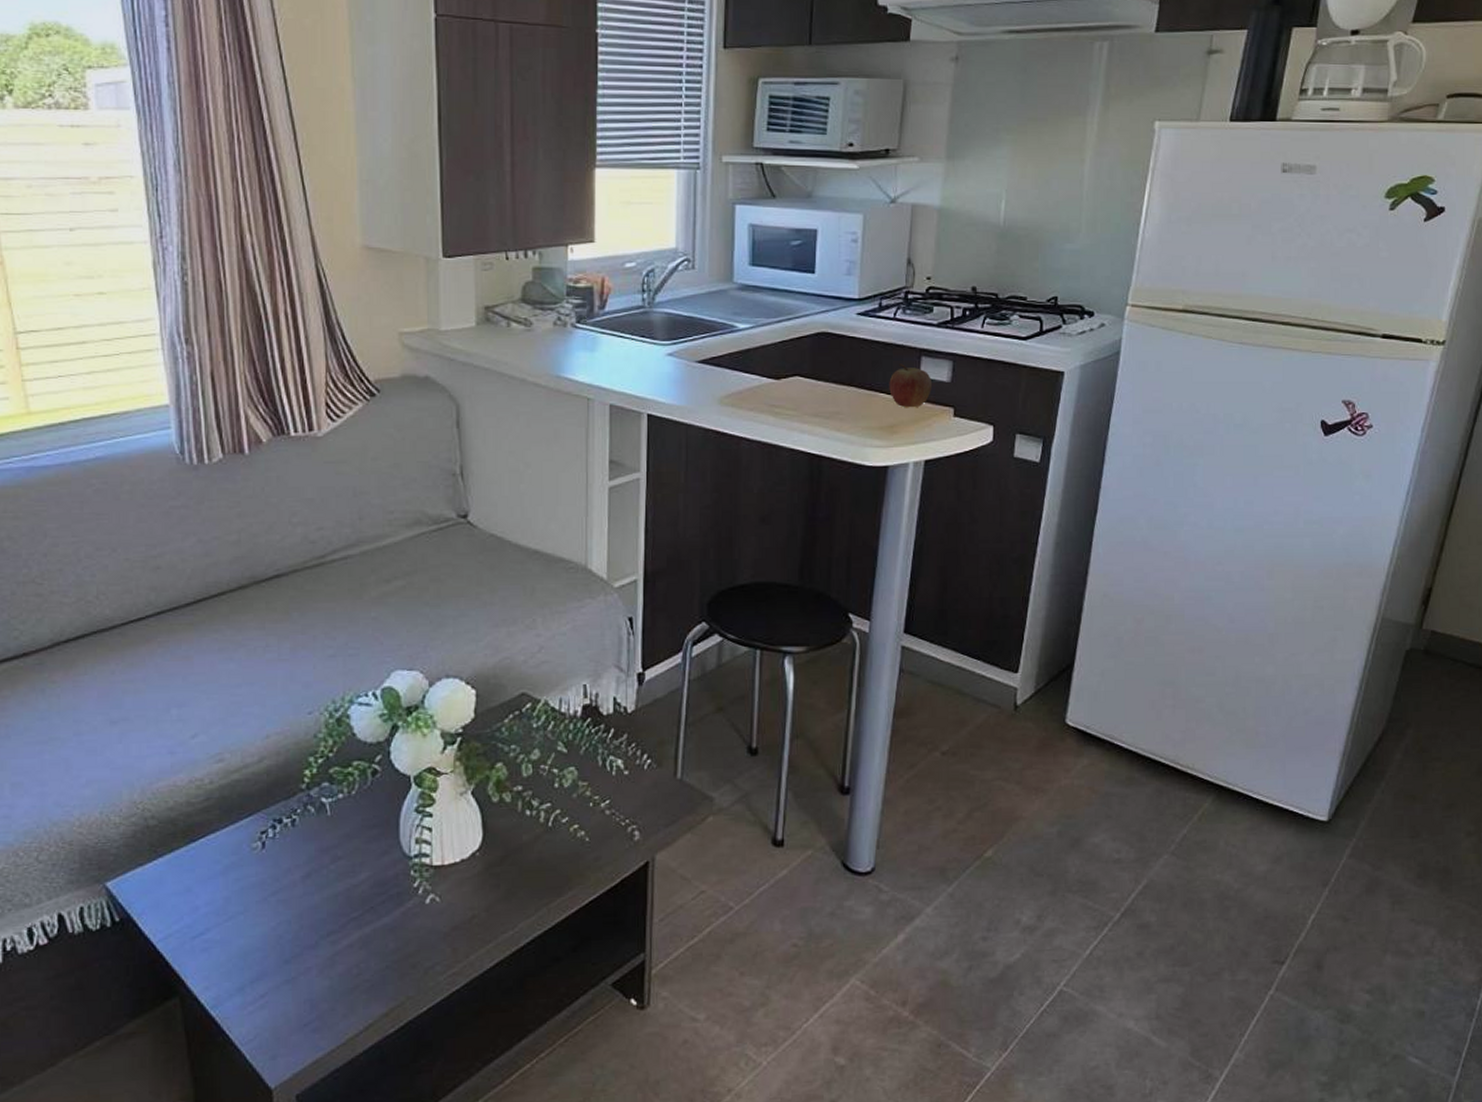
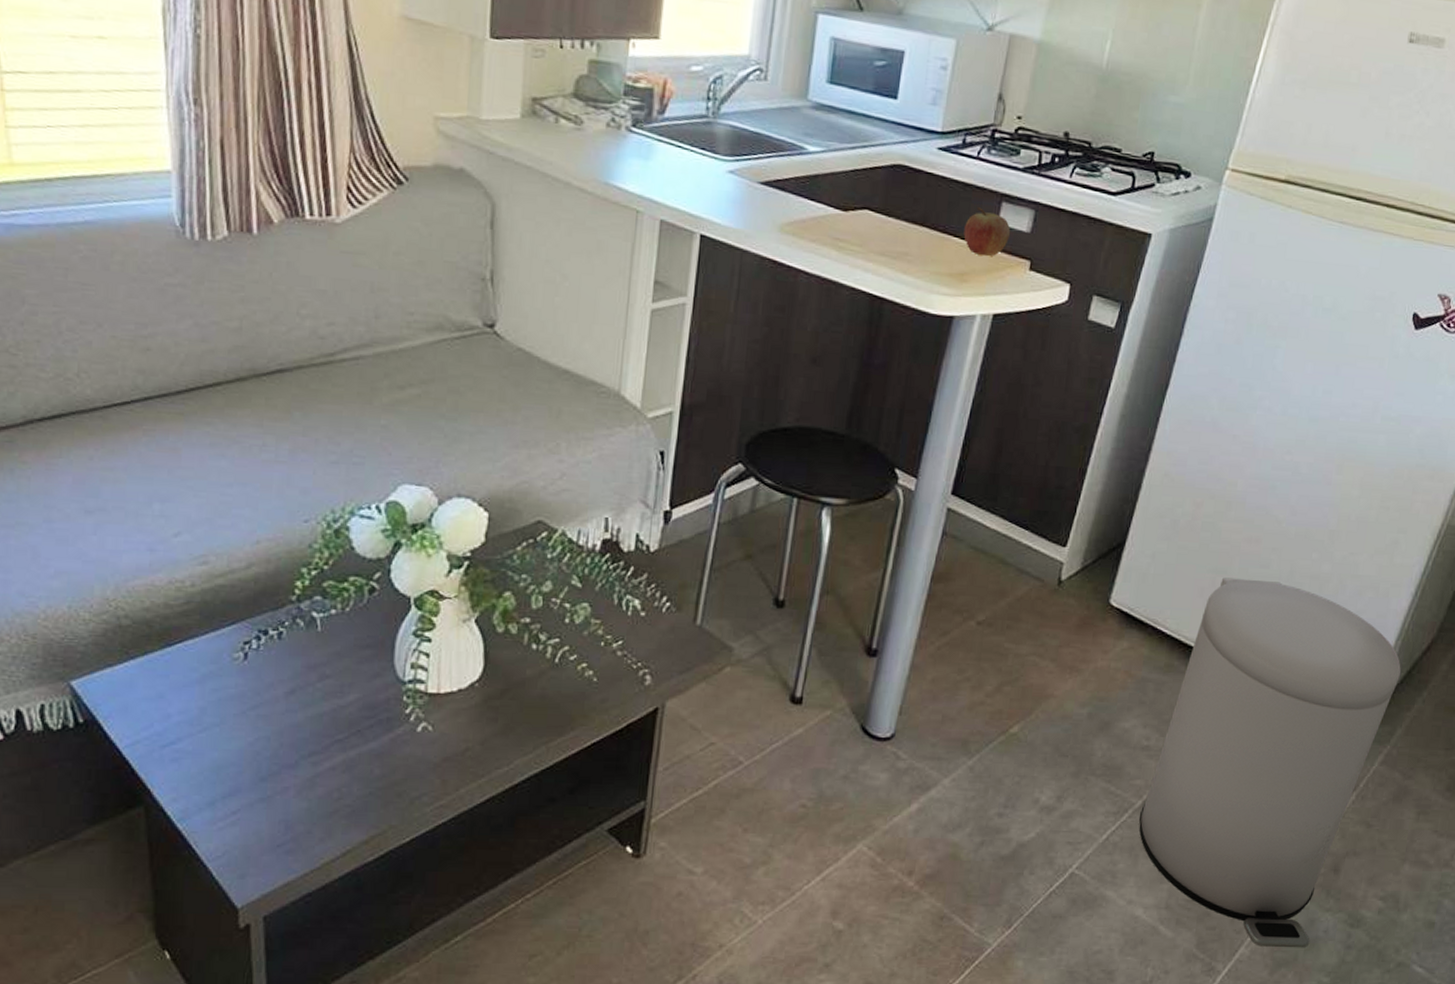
pedal bin: none [1120,687,1356,1050] -> present [1139,577,1401,948]

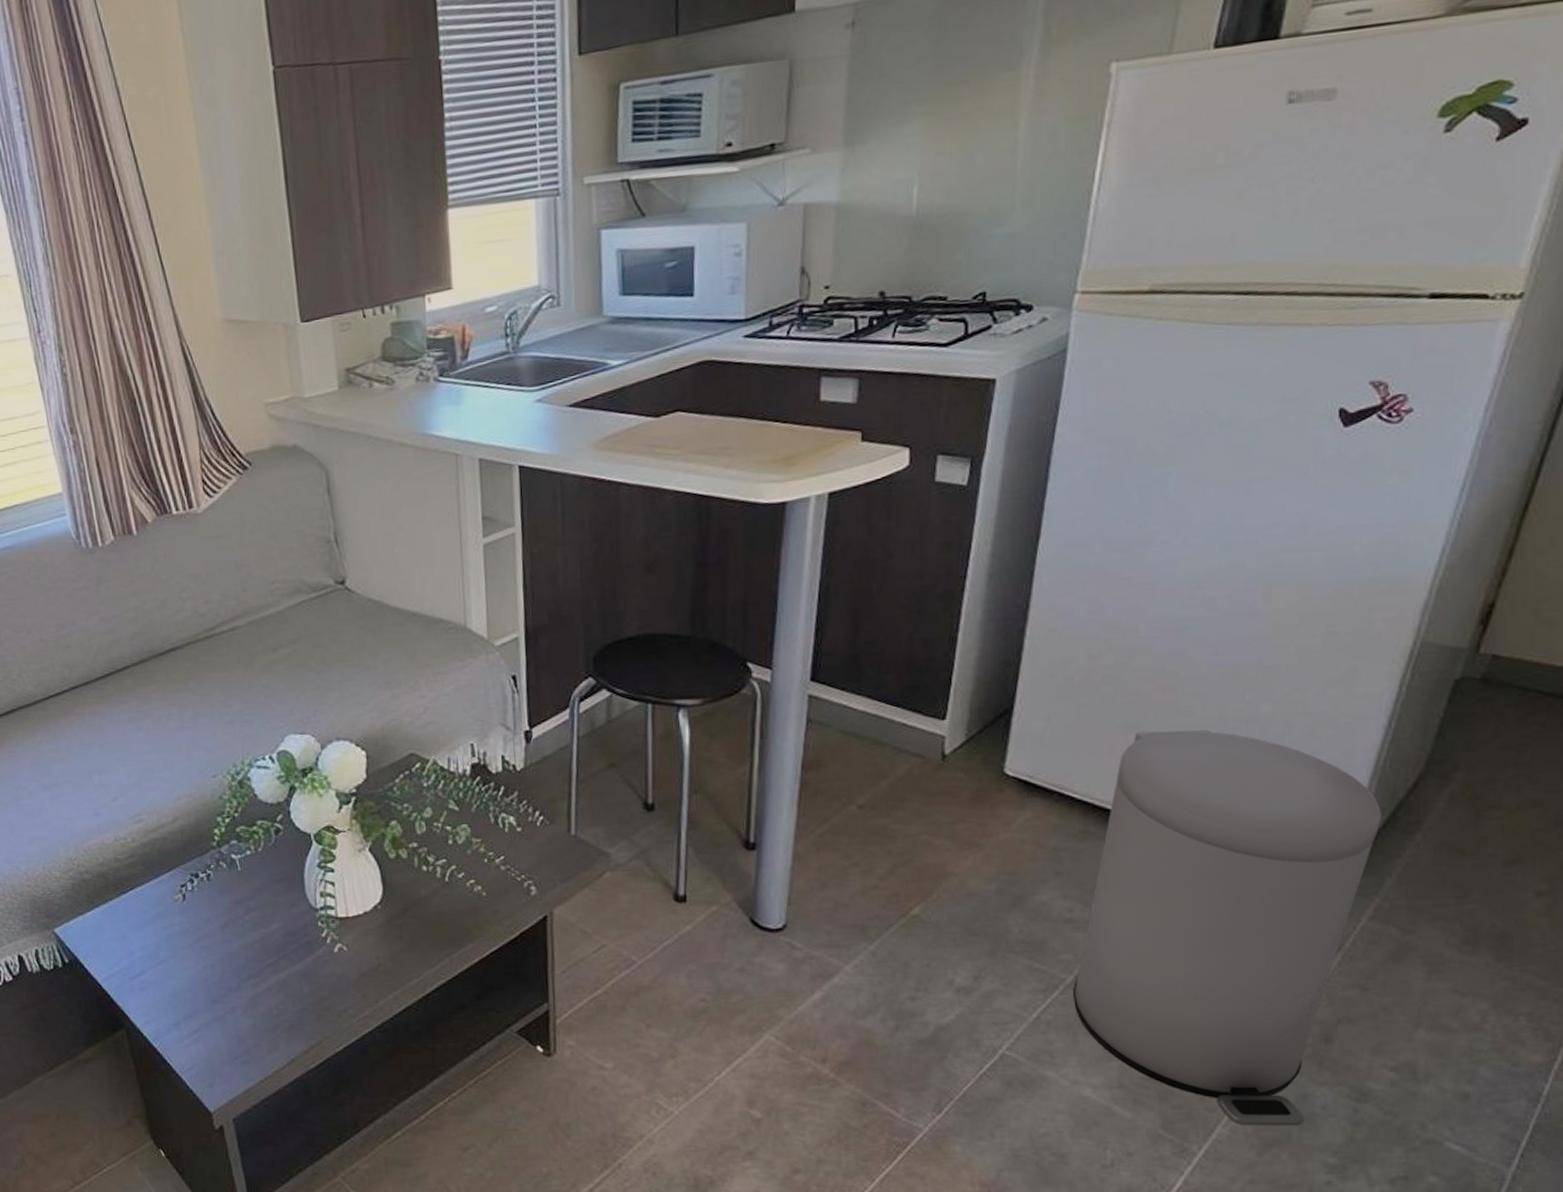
fruit: present [963,207,1011,257] -> none [784,387,835,437]

